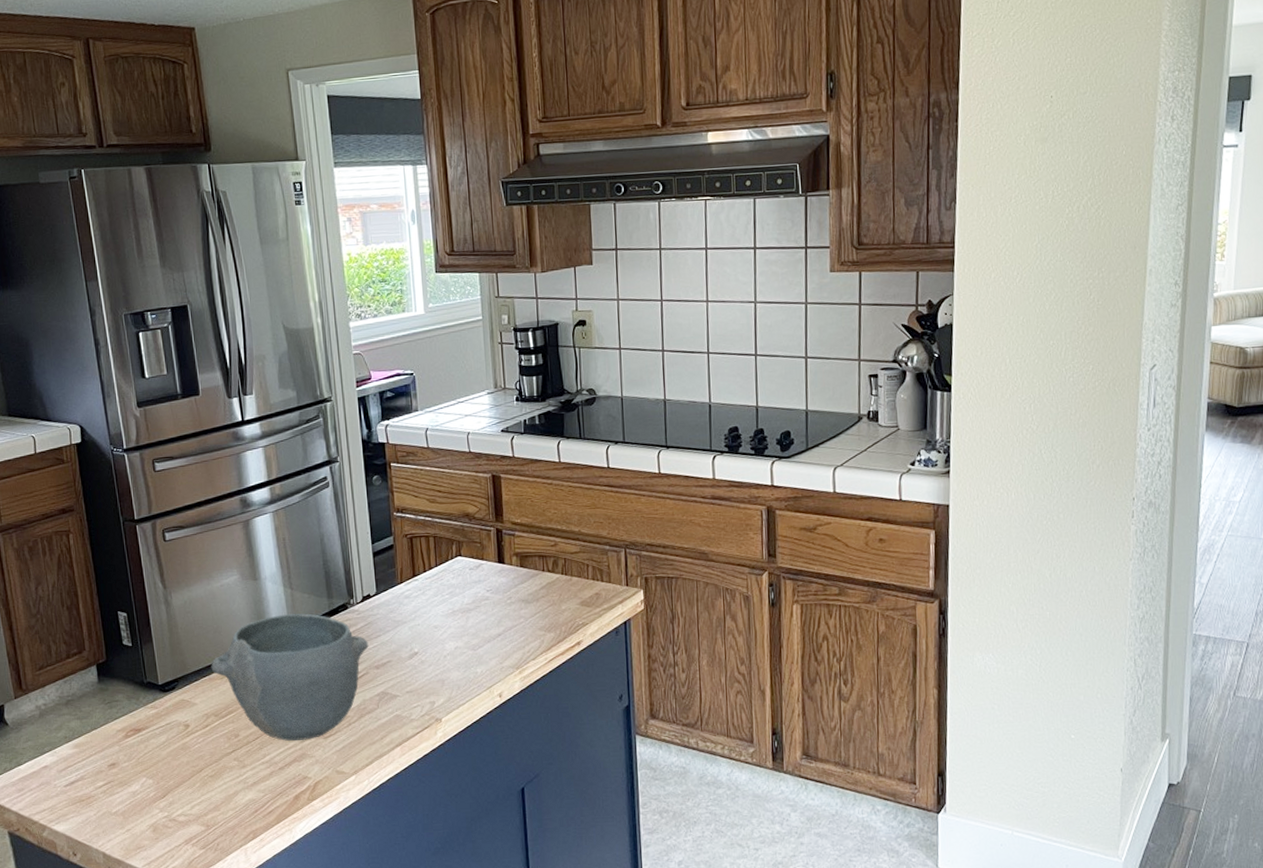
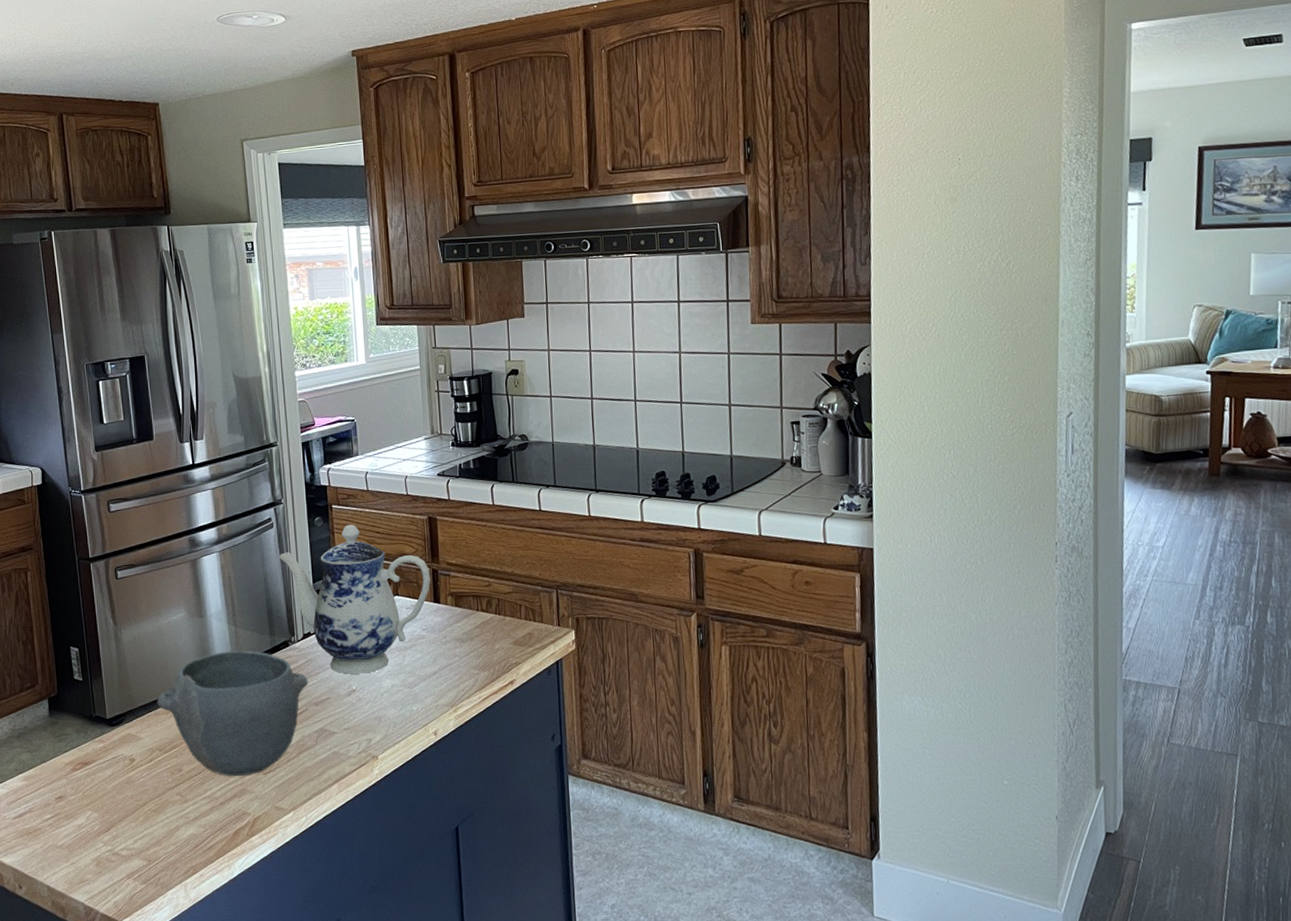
teapot: none [335,483,494,637] -> present [278,524,430,674]

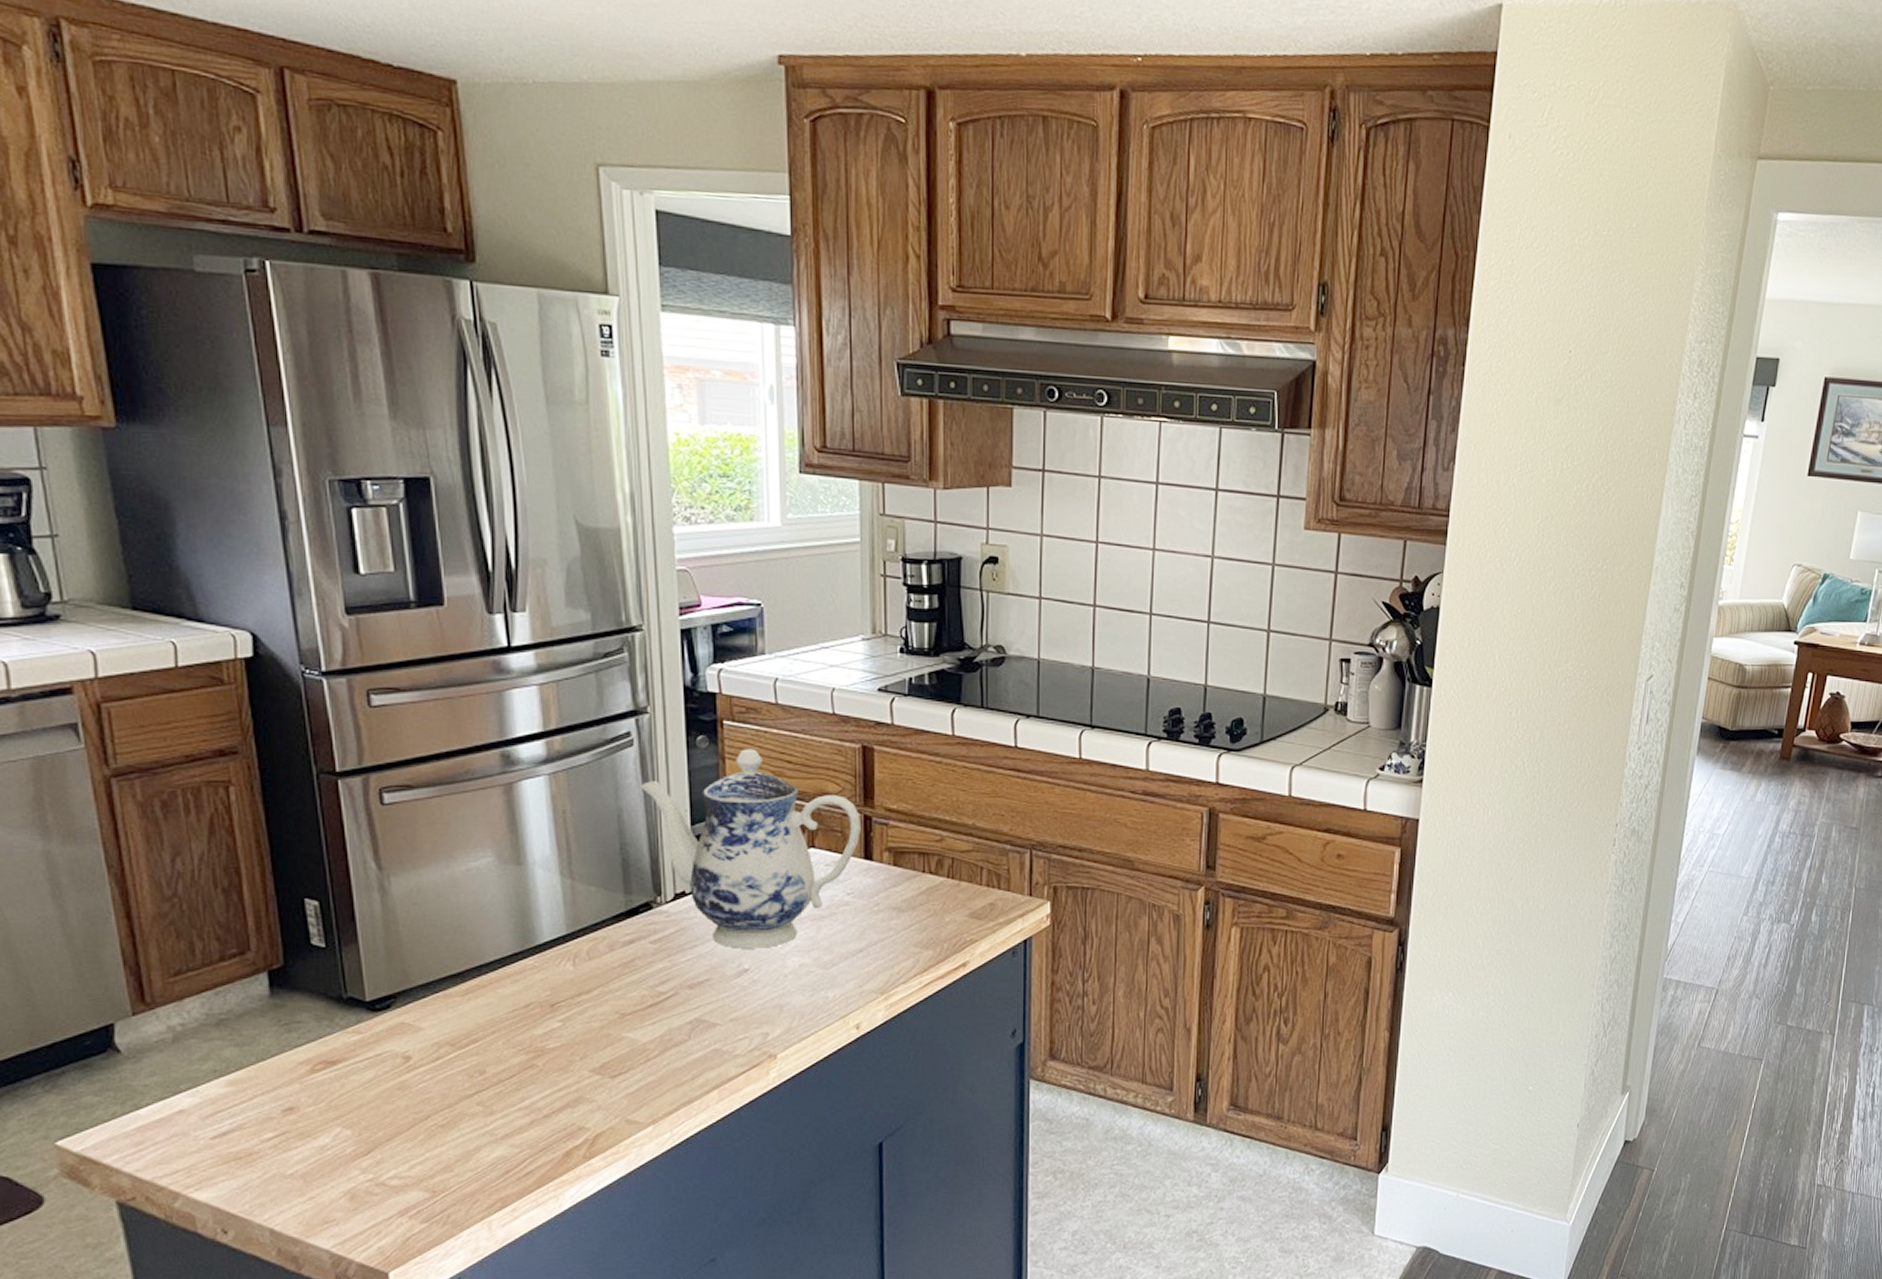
bowl: present [157,650,309,776] -> none [447,911,680,1080]

